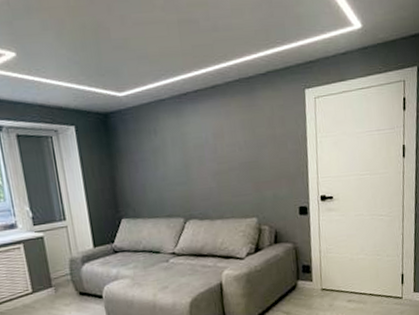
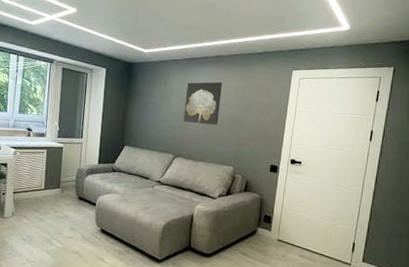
wall art: none [182,118,230,176] -> present [183,81,222,125]

